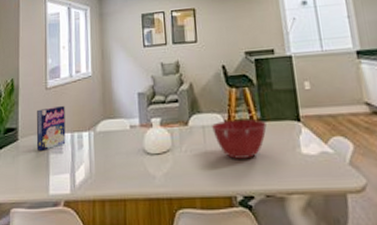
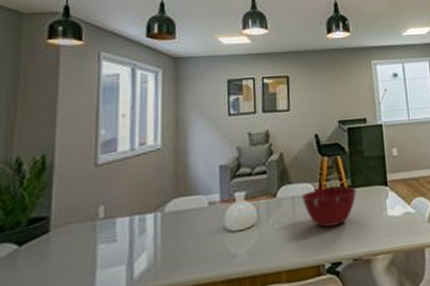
cereal box: present [36,105,66,151] -> none [78,184,122,242]

